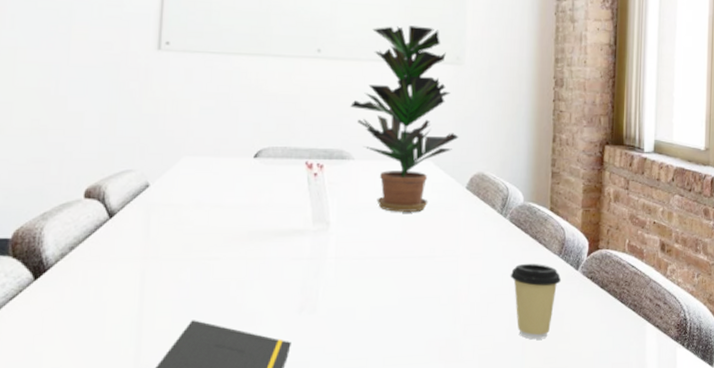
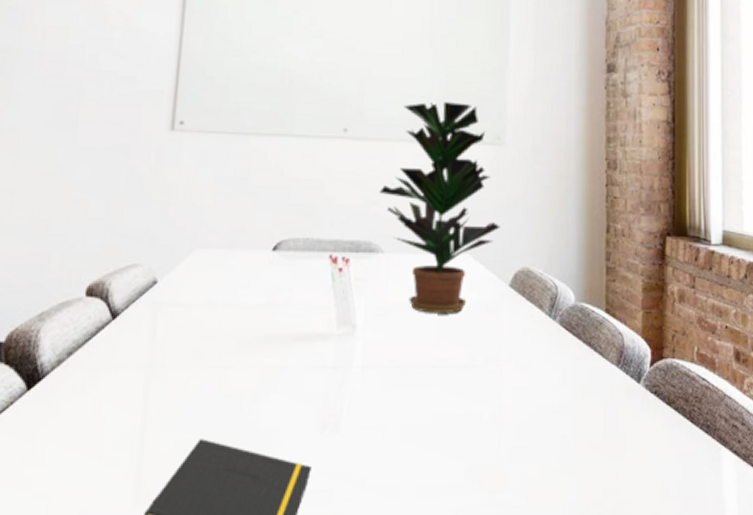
coffee cup: present [510,263,562,340] -> none [561,374,621,467]

